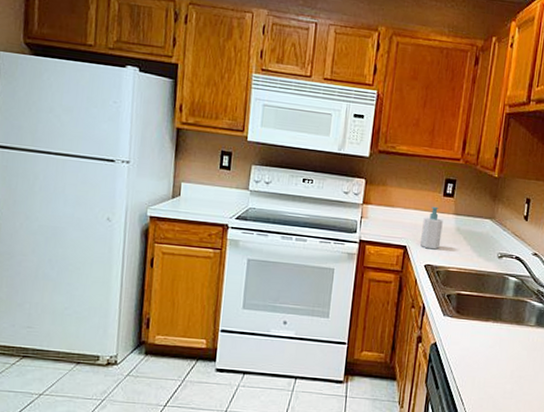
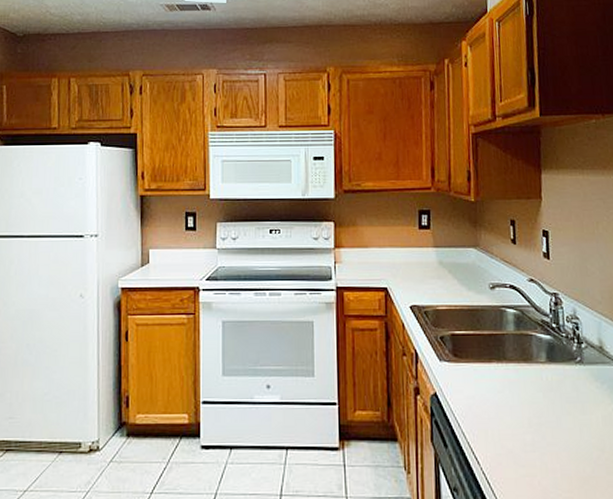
soap bottle: present [420,206,443,250] -> none [401,241,424,288]

